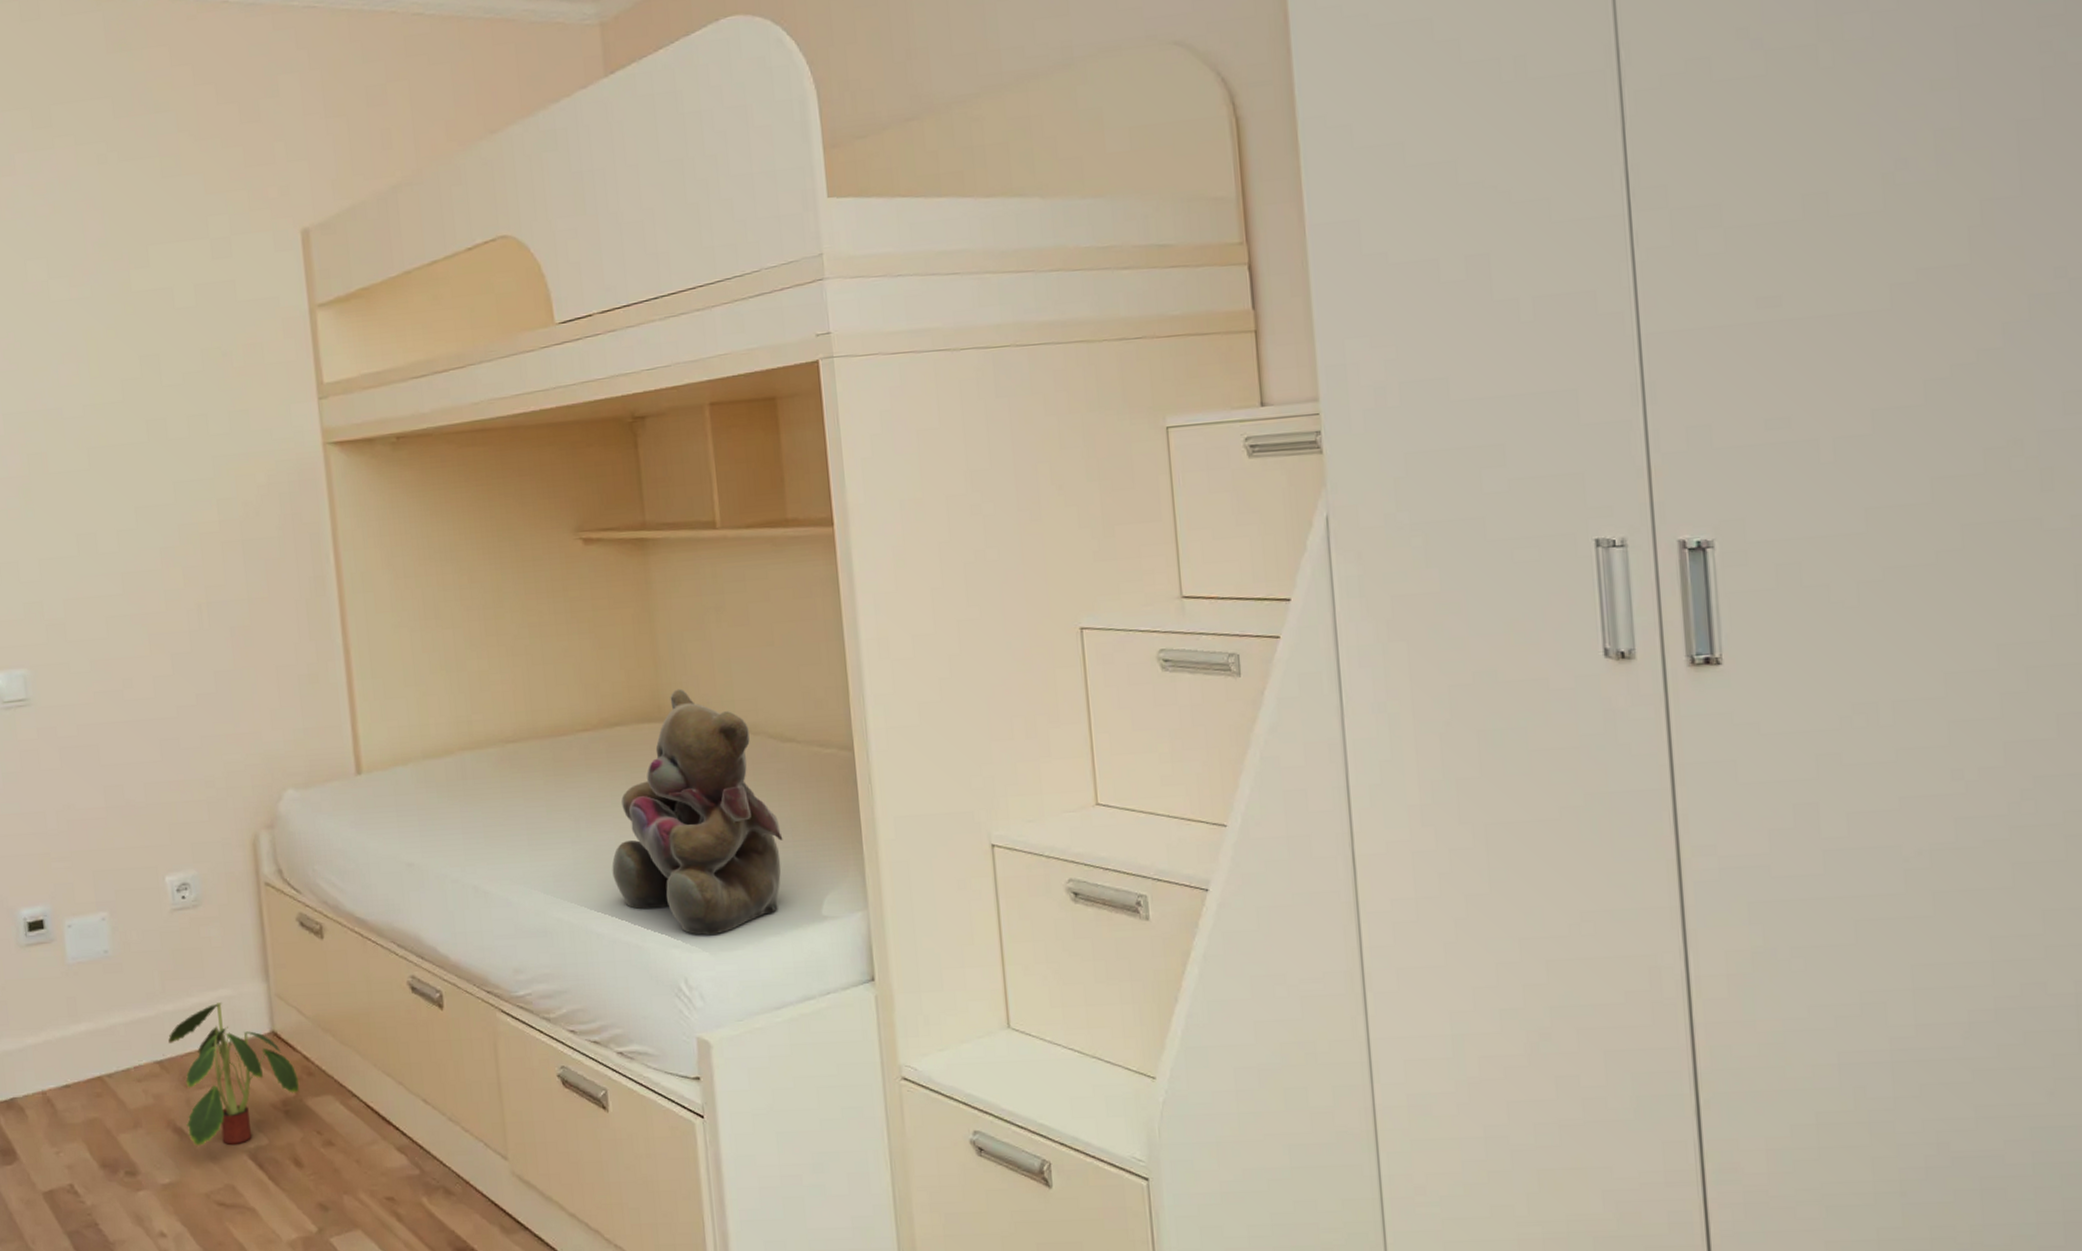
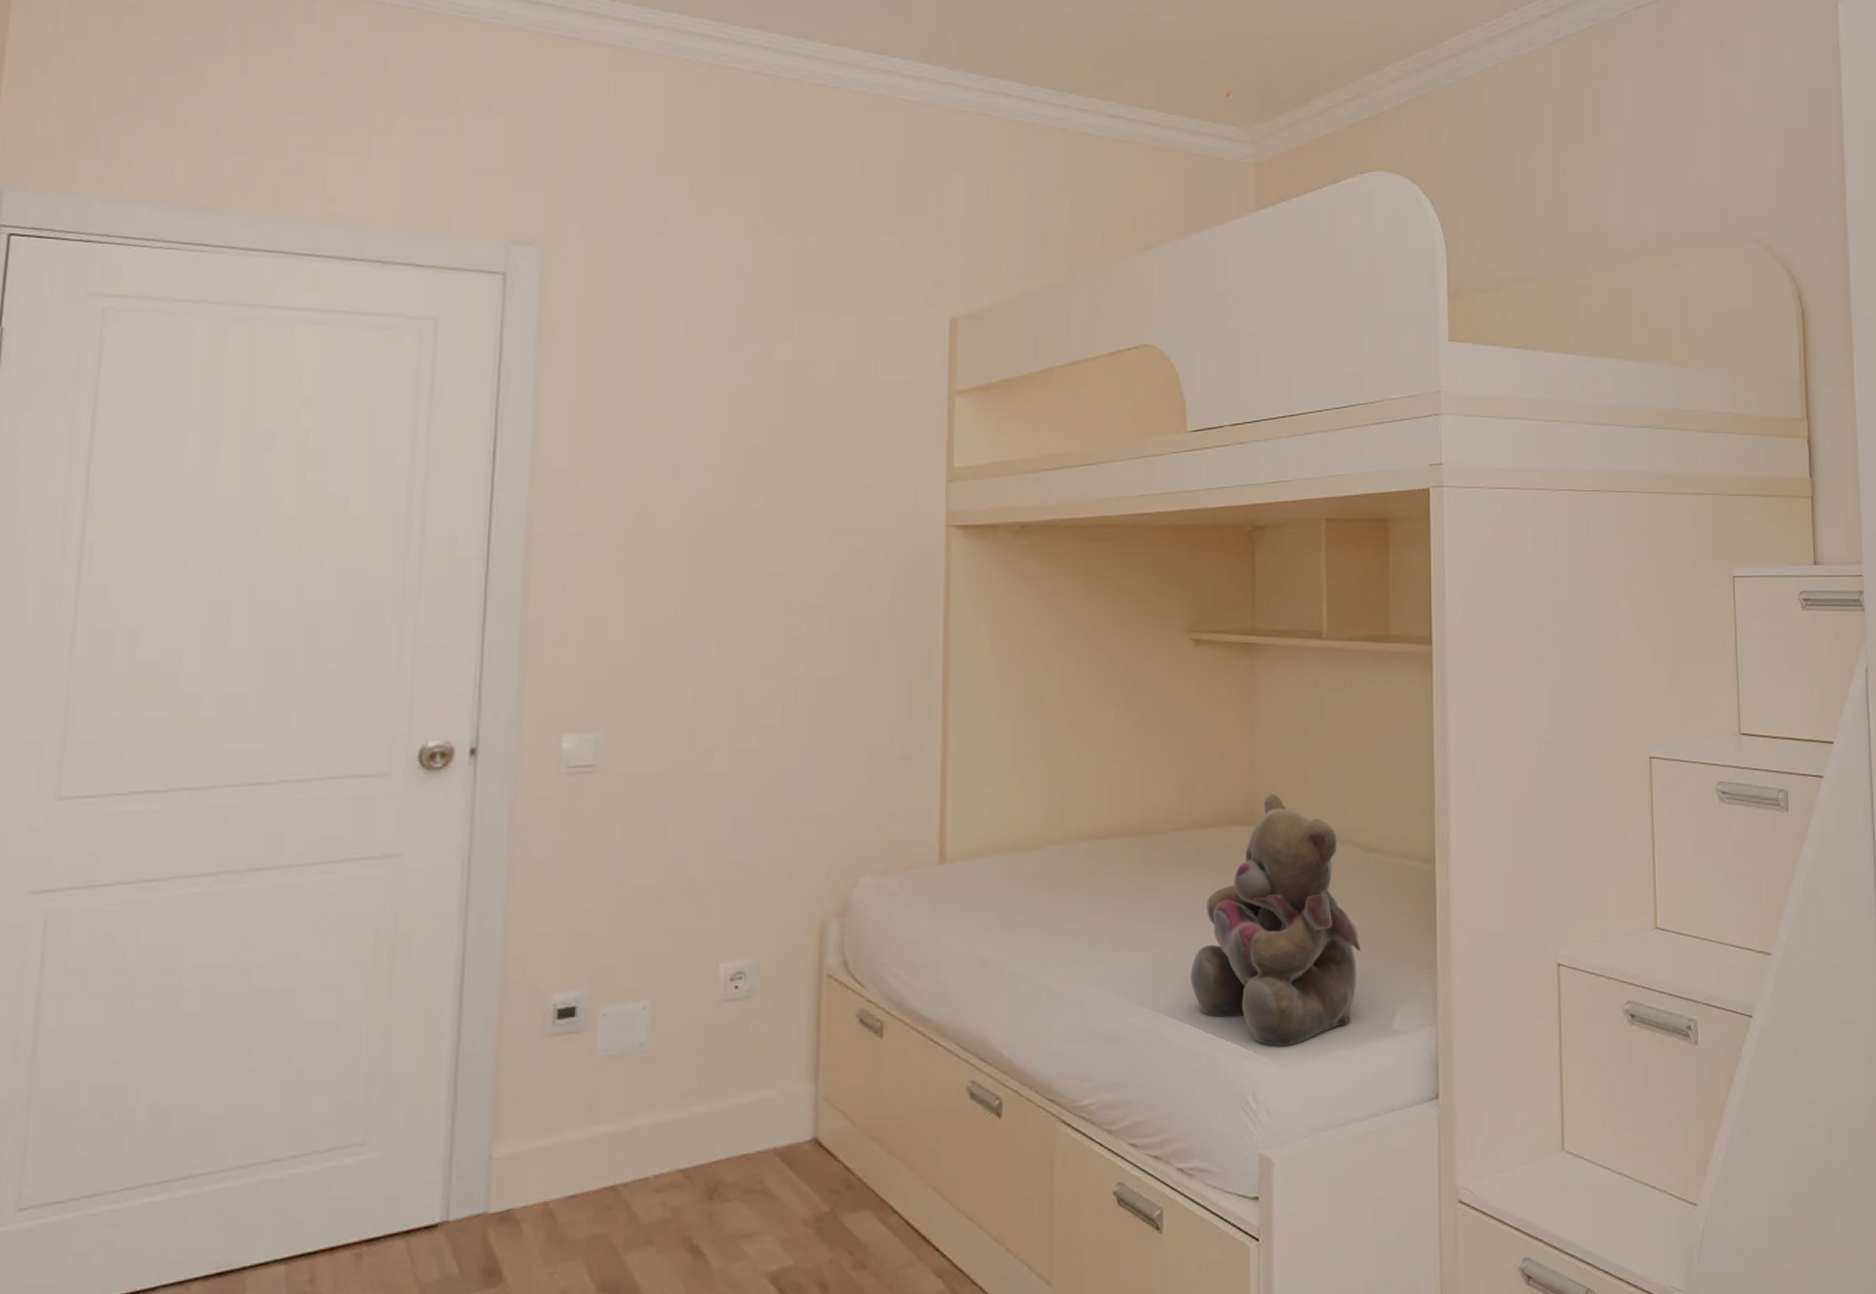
plant: present [168,1003,300,1147] -> none [697,1105,837,1269]

